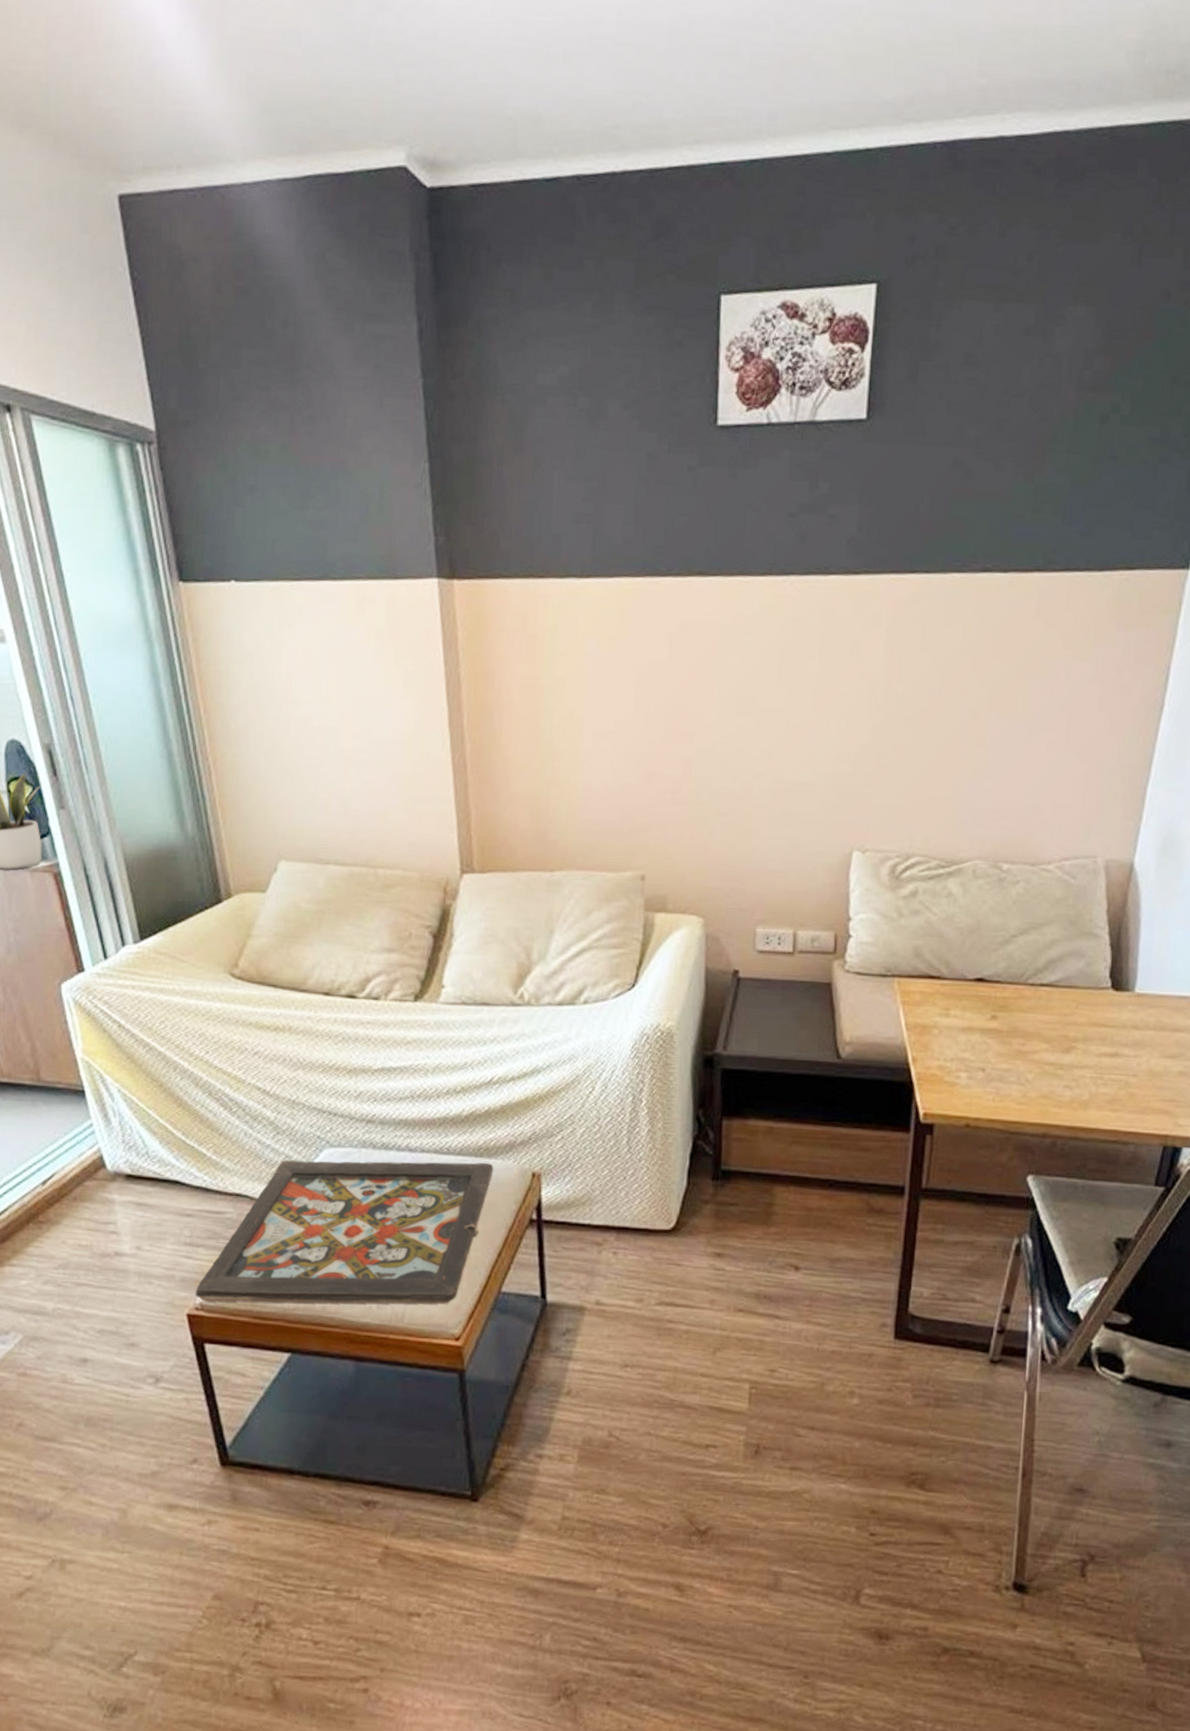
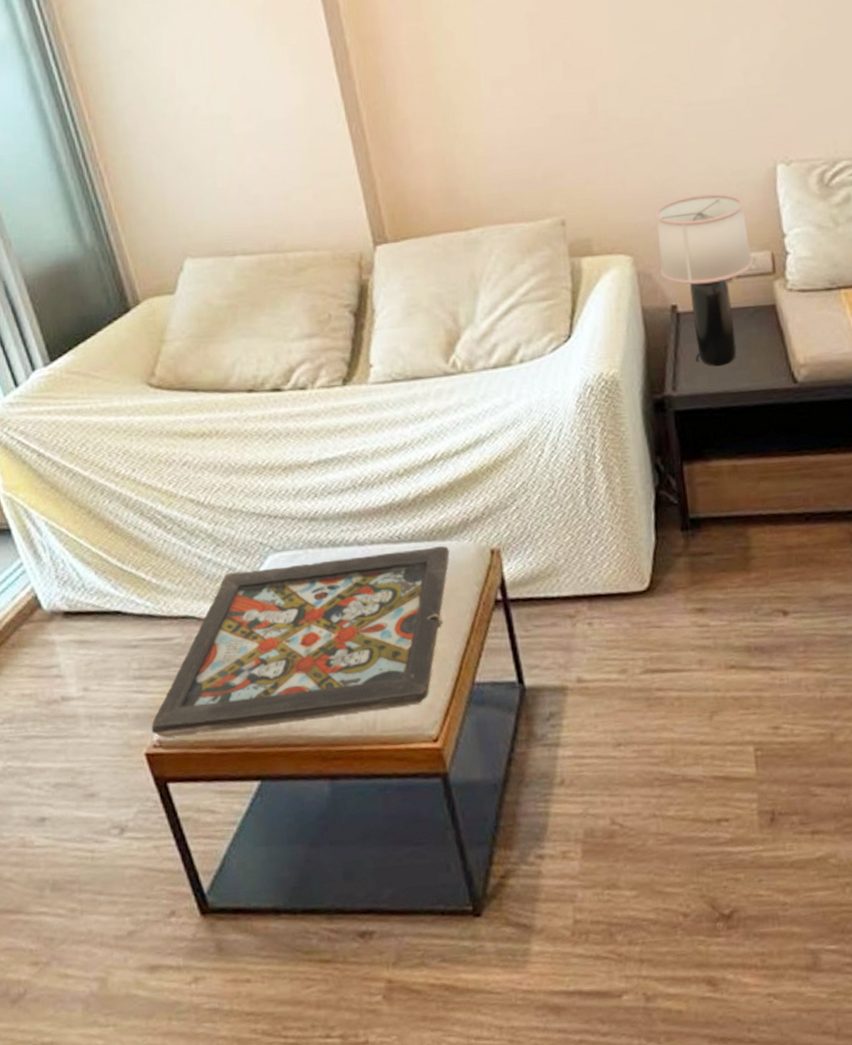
table lamp: none [728,869,817,1032] -> present [655,193,753,366]

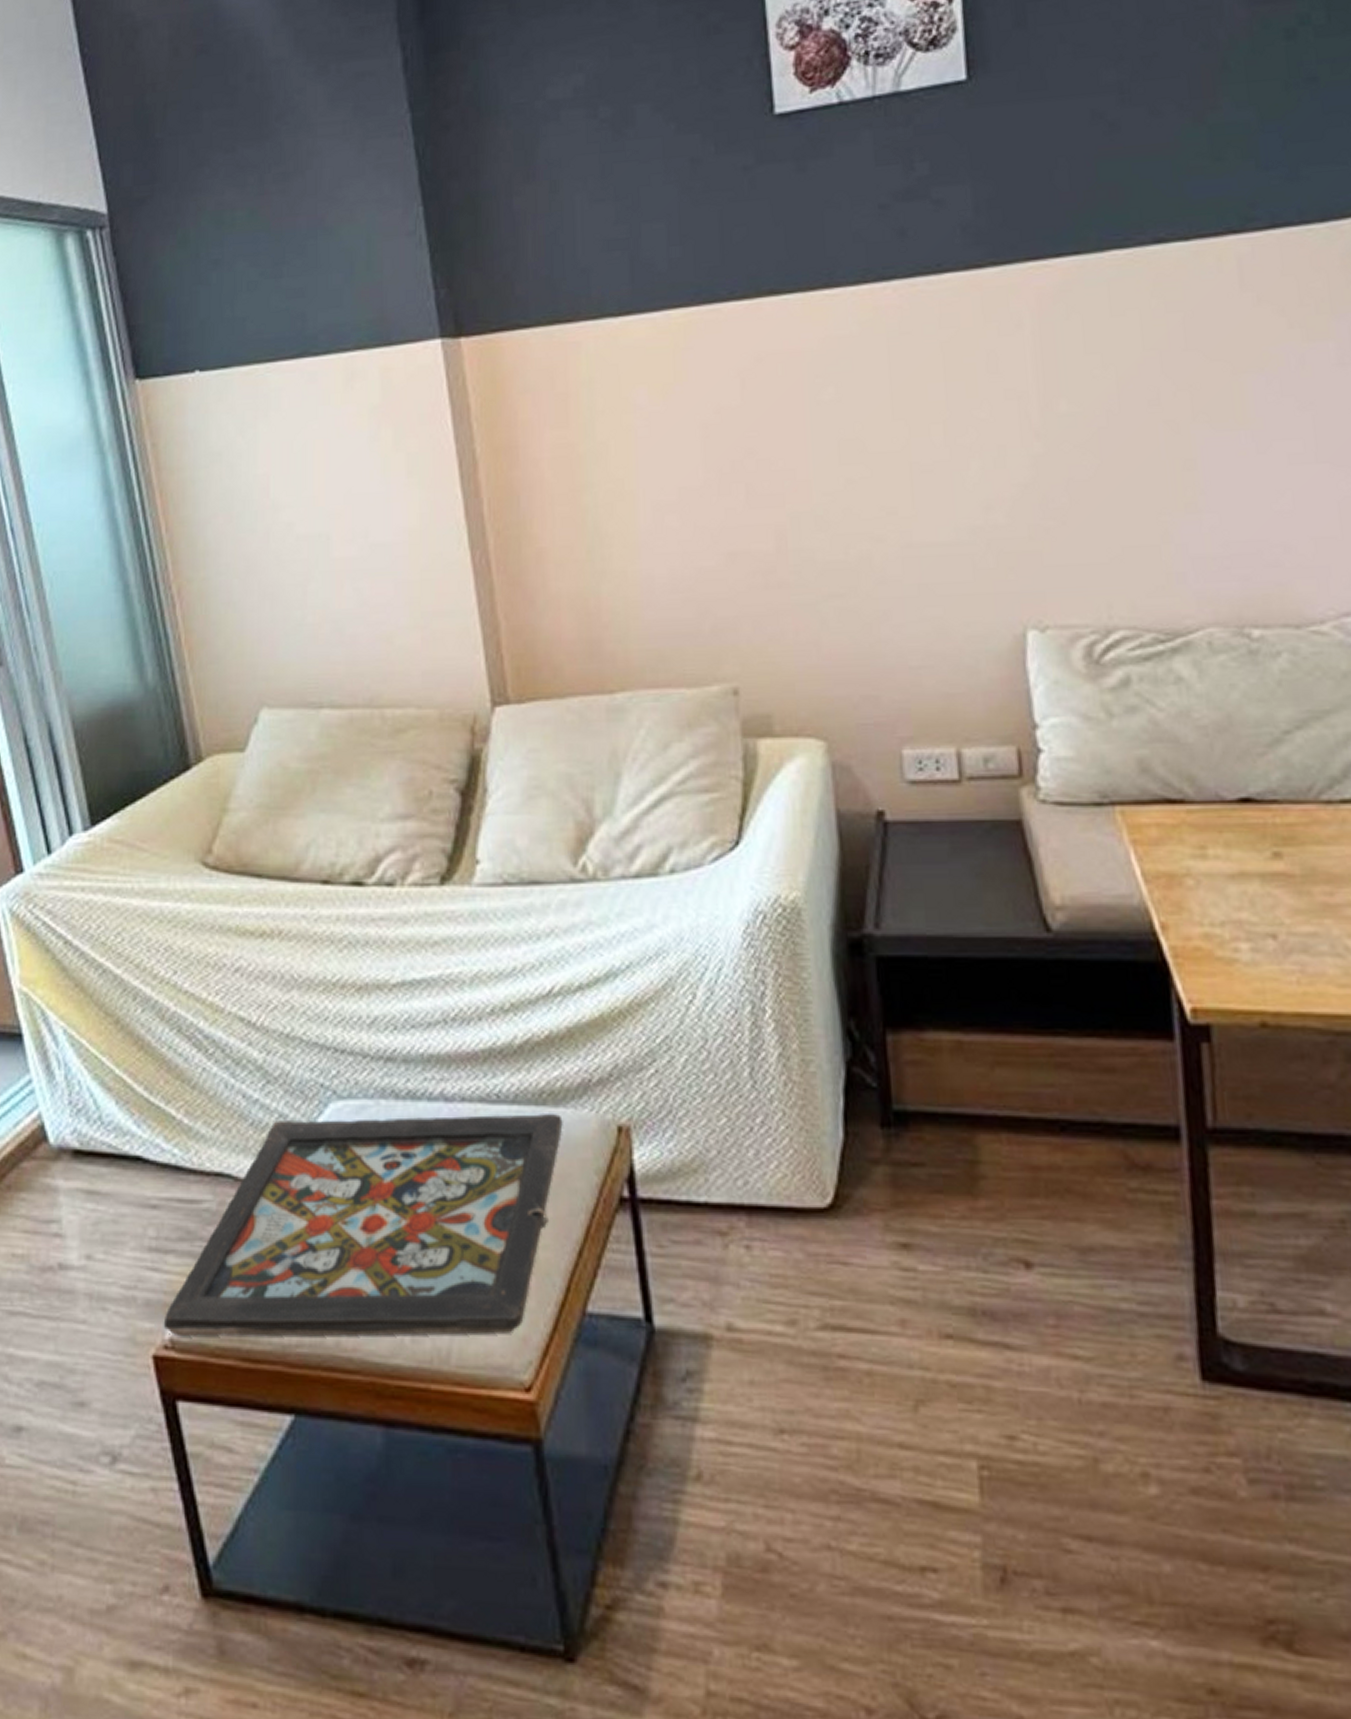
table lamp: present [655,193,753,366] -> none [858,665,992,898]

